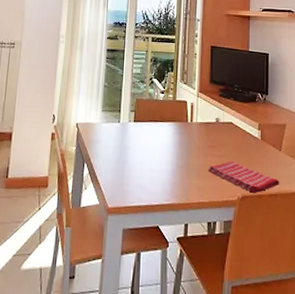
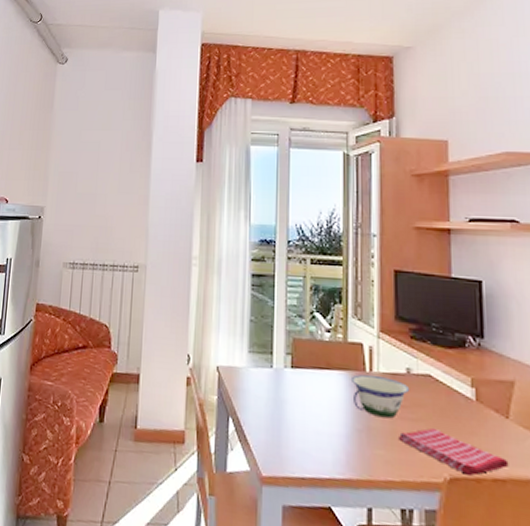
bowl: none [177,124,218,156] -> present [350,374,410,419]

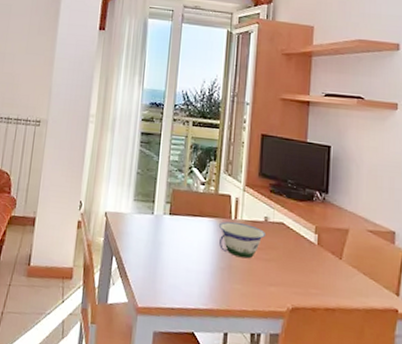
dish towel: present [397,427,509,477] -> none [253,266,339,307]

